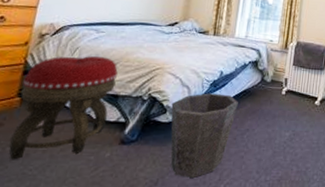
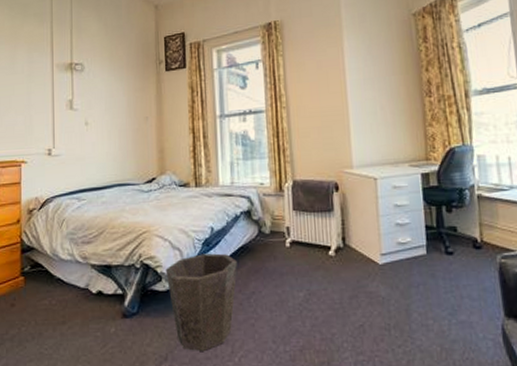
footstool: present [9,56,118,160] -> none [23,226,106,340]

